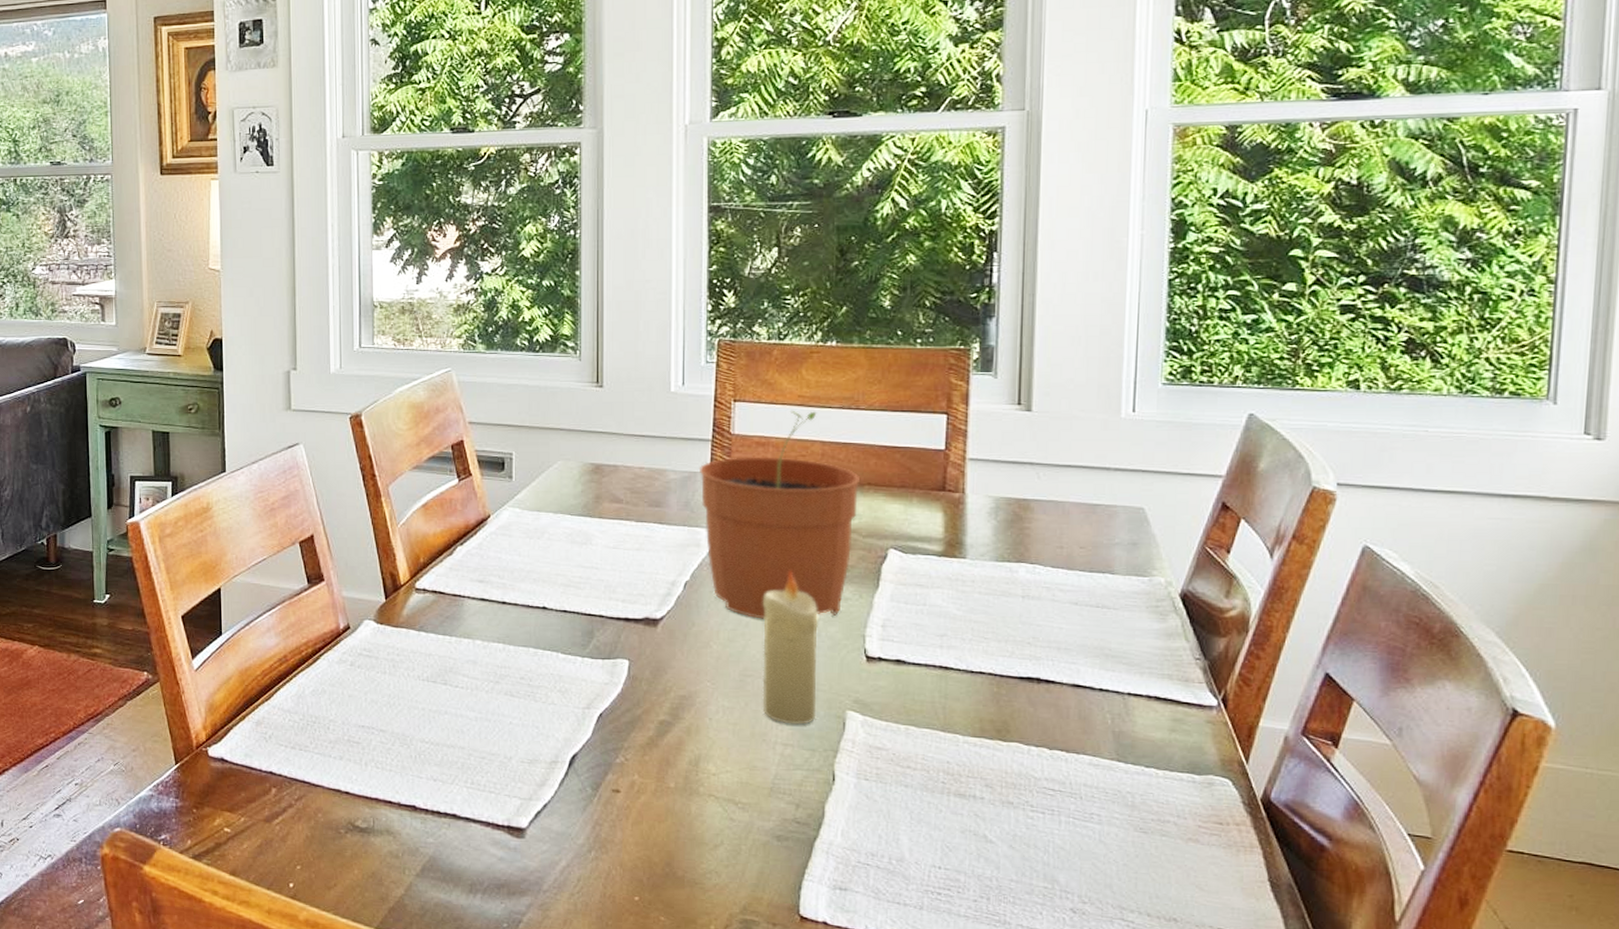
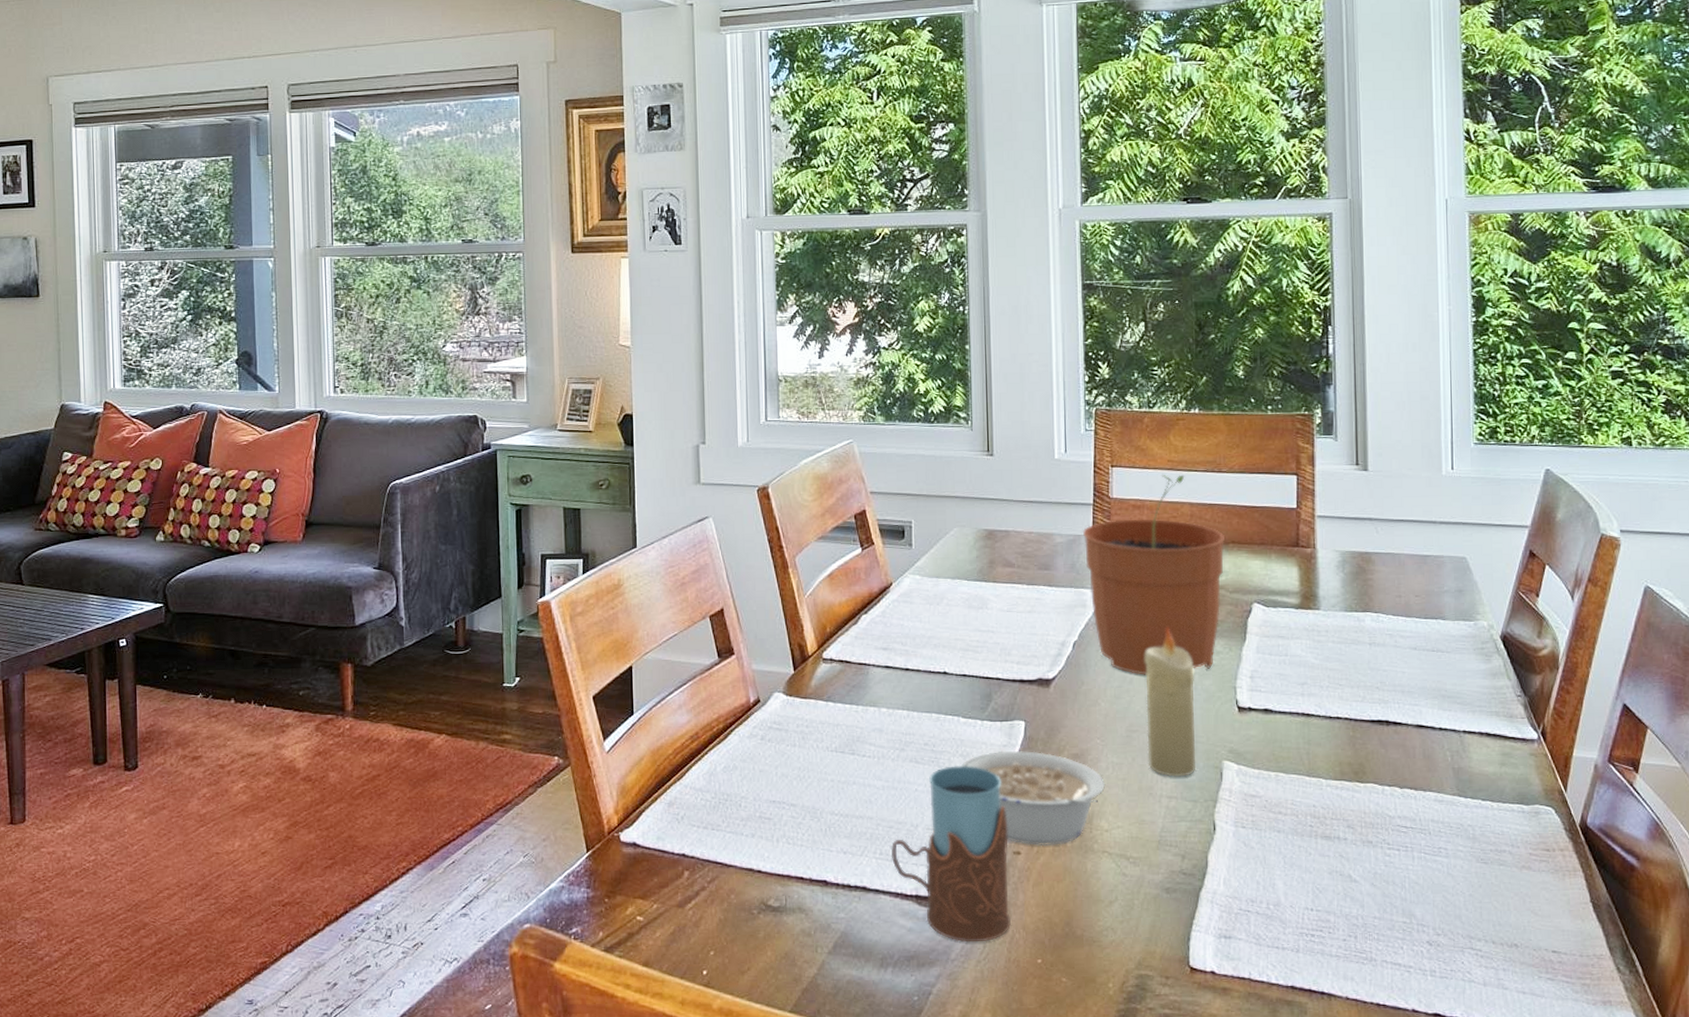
drinking glass: none [482,701,607,876] -> present [890,765,1011,943]
legume: none [558,688,714,786] -> present [960,750,1105,847]

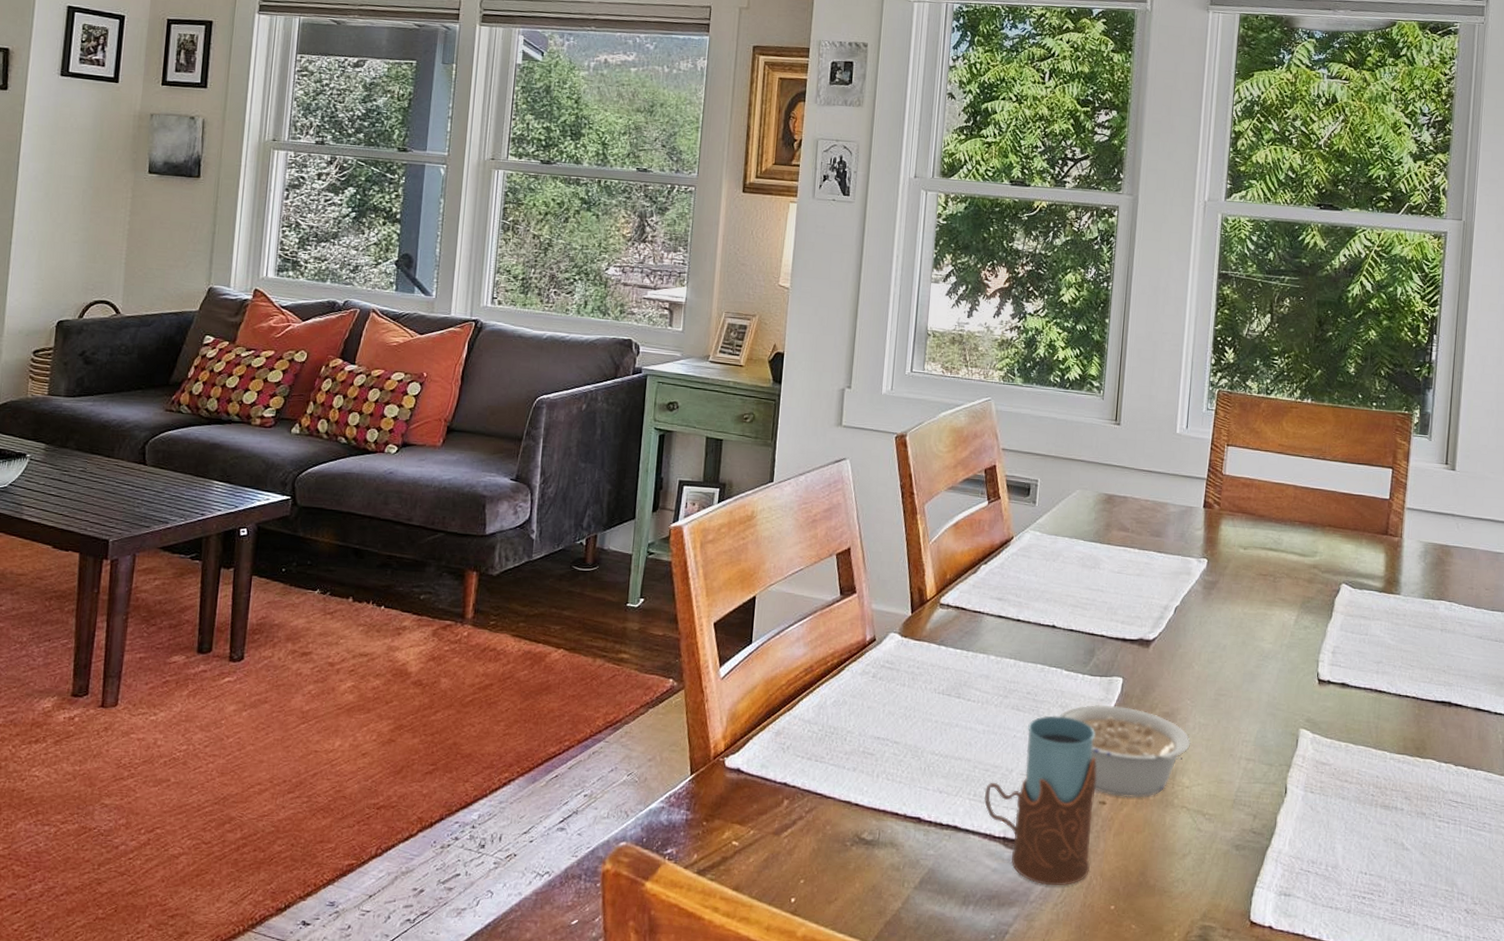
plant pot: present [1083,474,1226,676] -> none [1194,456,1323,644]
candle: present [1144,627,1195,777] -> none [1232,599,1282,741]

